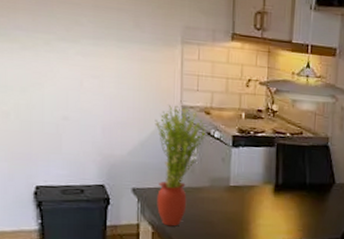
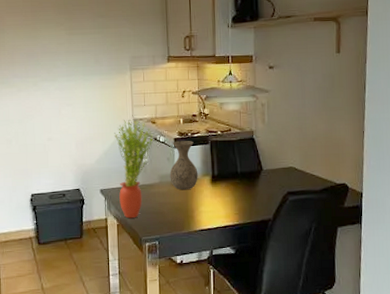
vase: none [223,138,259,199] -> present [170,140,198,190]

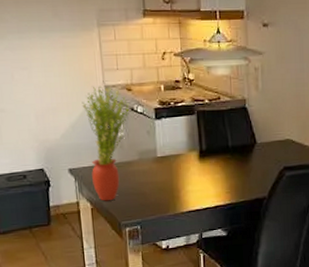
vase: present [170,140,198,190] -> none [150,110,184,168]

